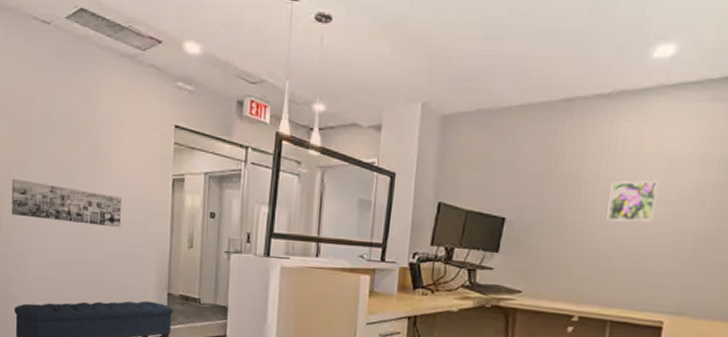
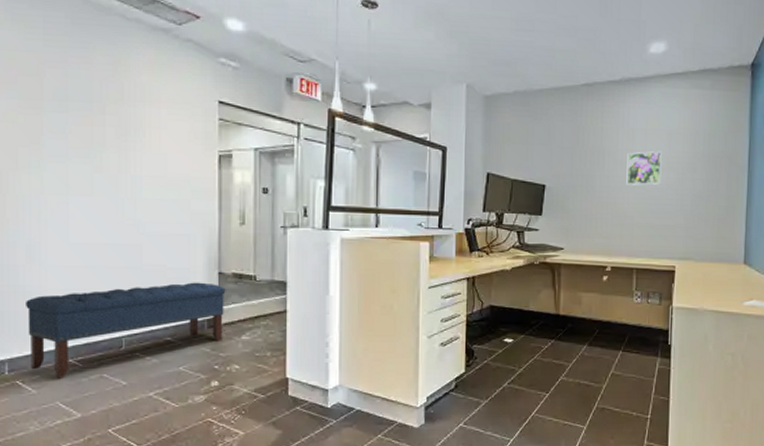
wall art: present [12,179,121,228] -> none [18,157,159,207]

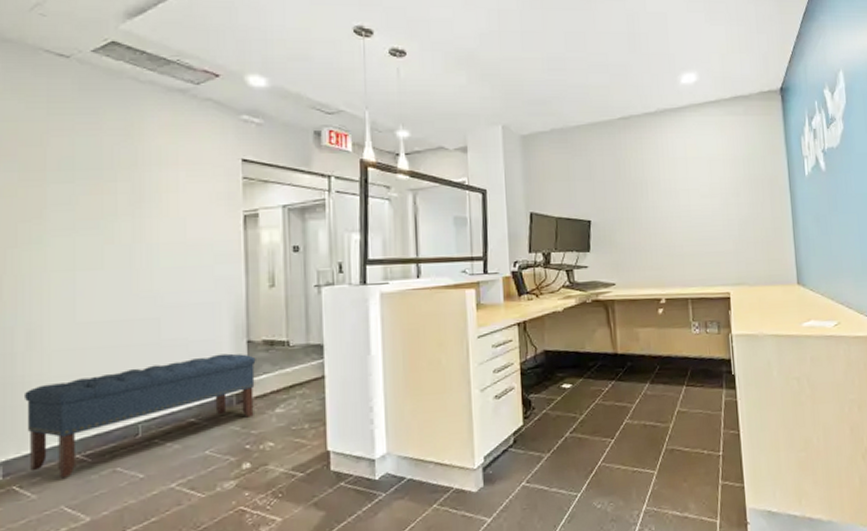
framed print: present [626,150,662,186] -> none [670,178,706,214]

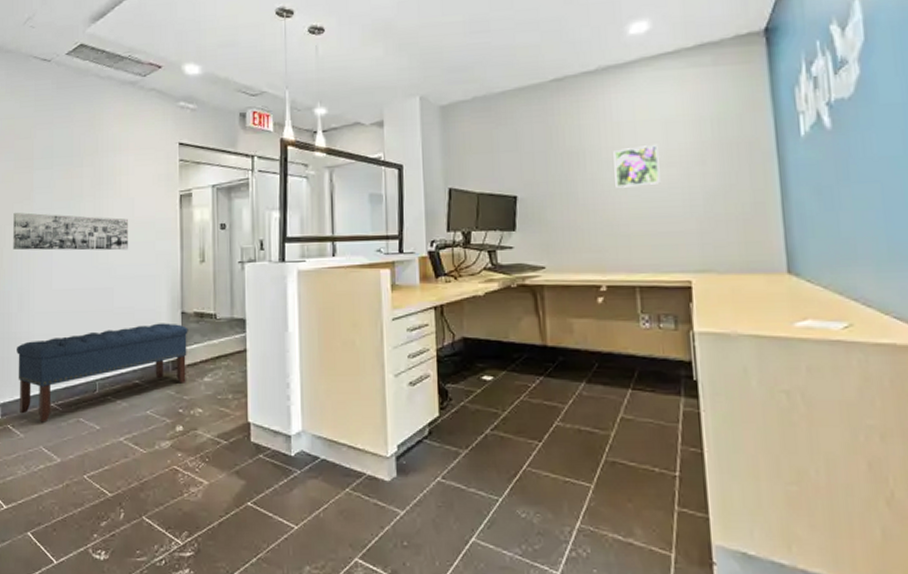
wall art: none [17,233,179,278] -> present [13,212,128,251]
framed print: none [670,178,706,214] -> present [613,143,660,188]

